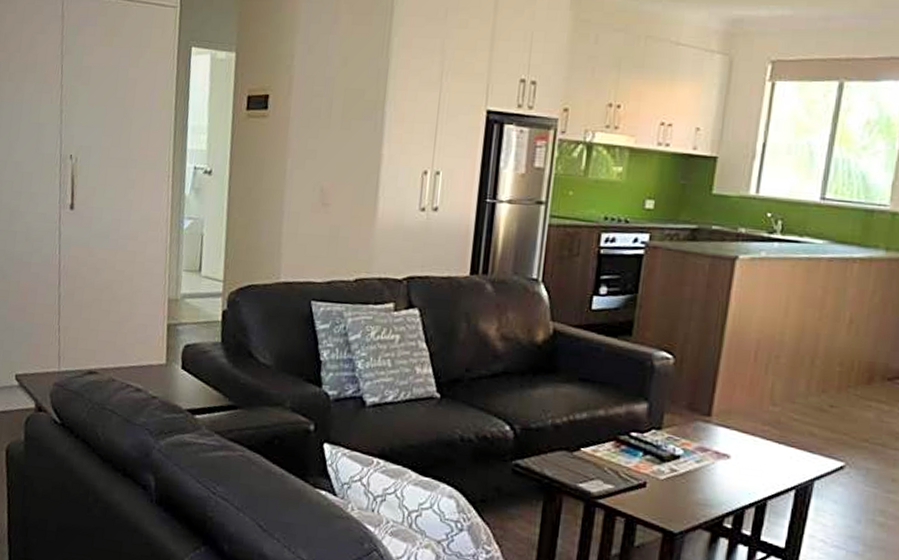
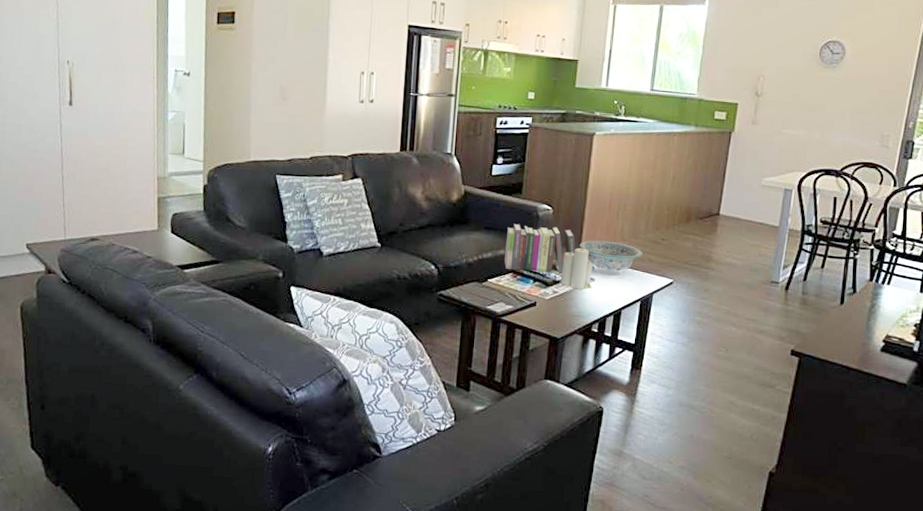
books: none [604,375,705,446] -> present [504,223,576,273]
candle: none [679,409,728,470] -> present [559,246,593,290]
decorative bowl: none [710,402,801,453] -> present [579,240,643,276]

